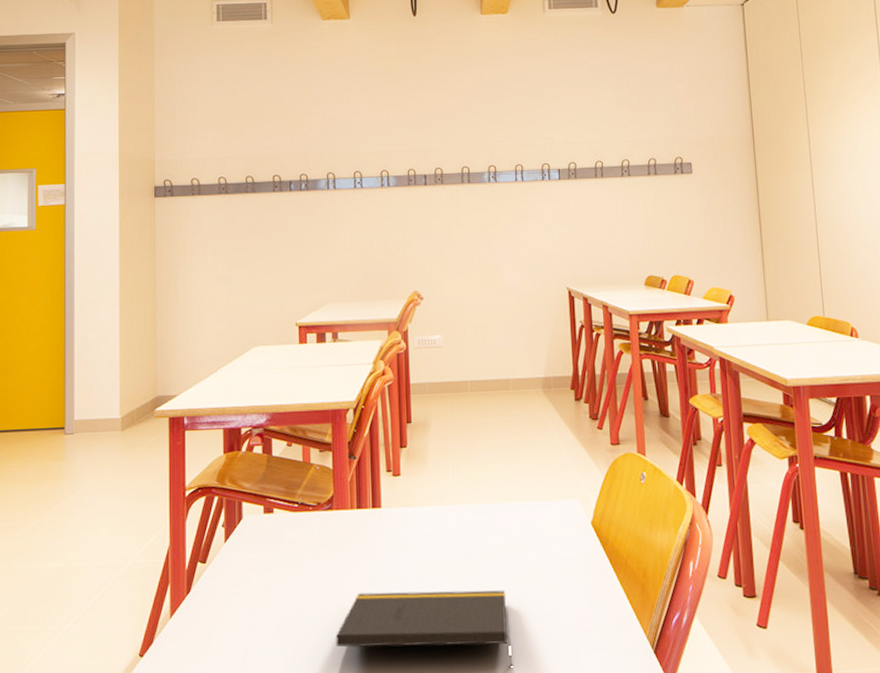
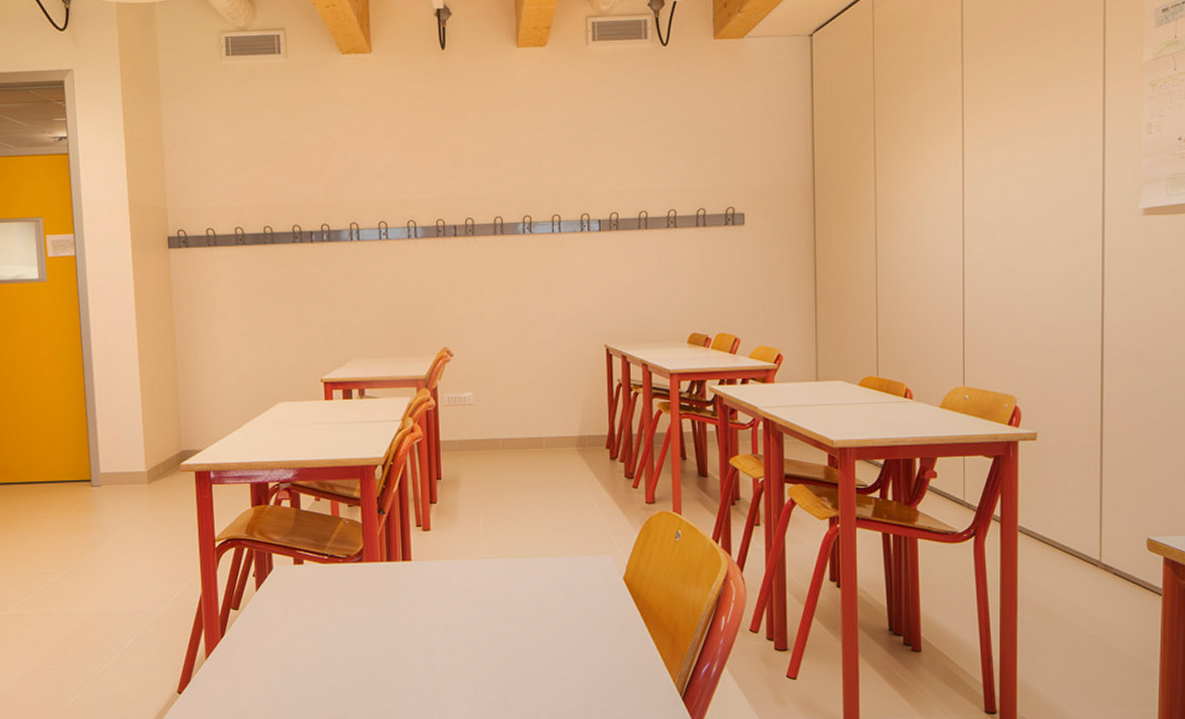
notepad: present [336,590,513,666] -> none [368,639,542,709]

